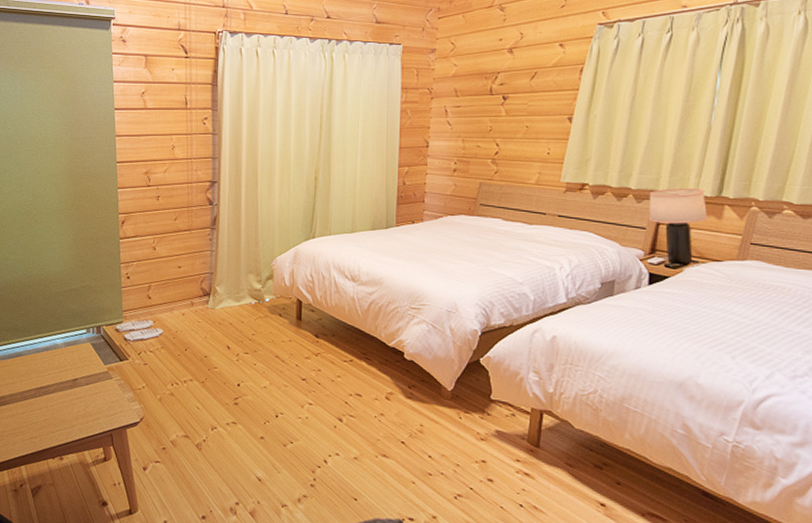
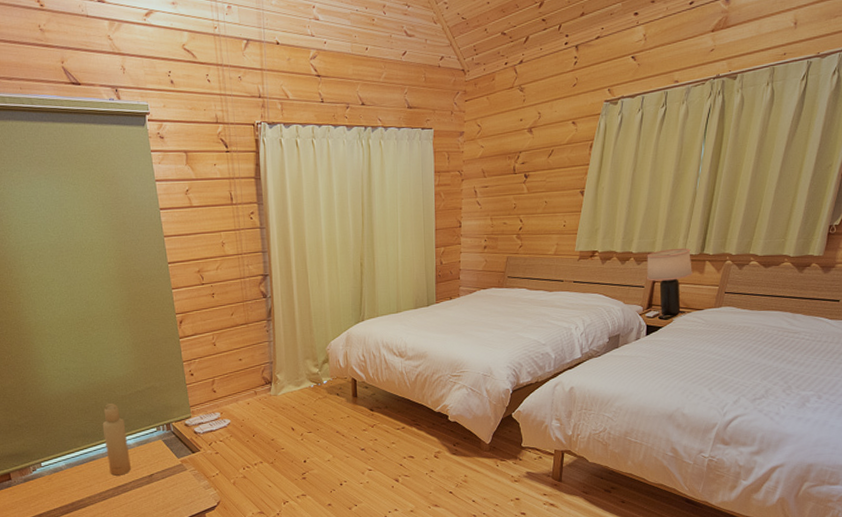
bottle: none [33,299,56,376] -> present [102,403,131,476]

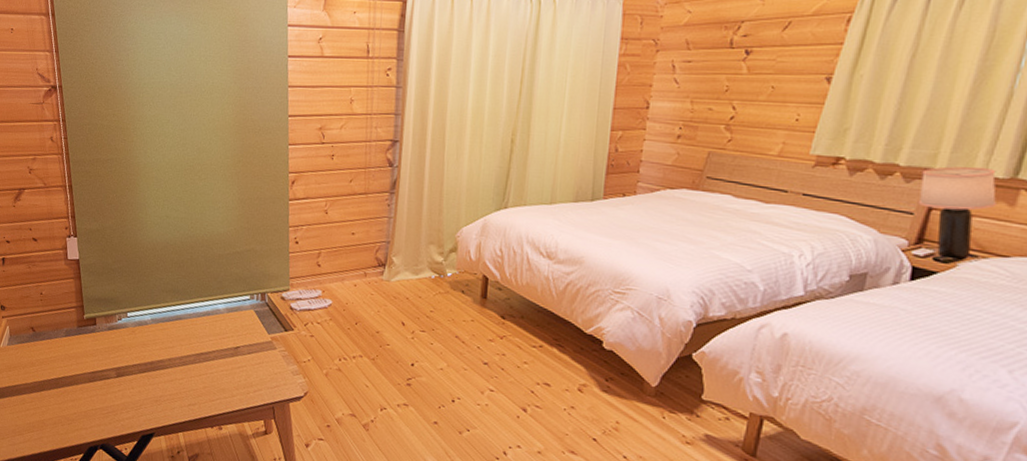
bottle: present [102,403,131,476] -> none [194,261,218,342]

